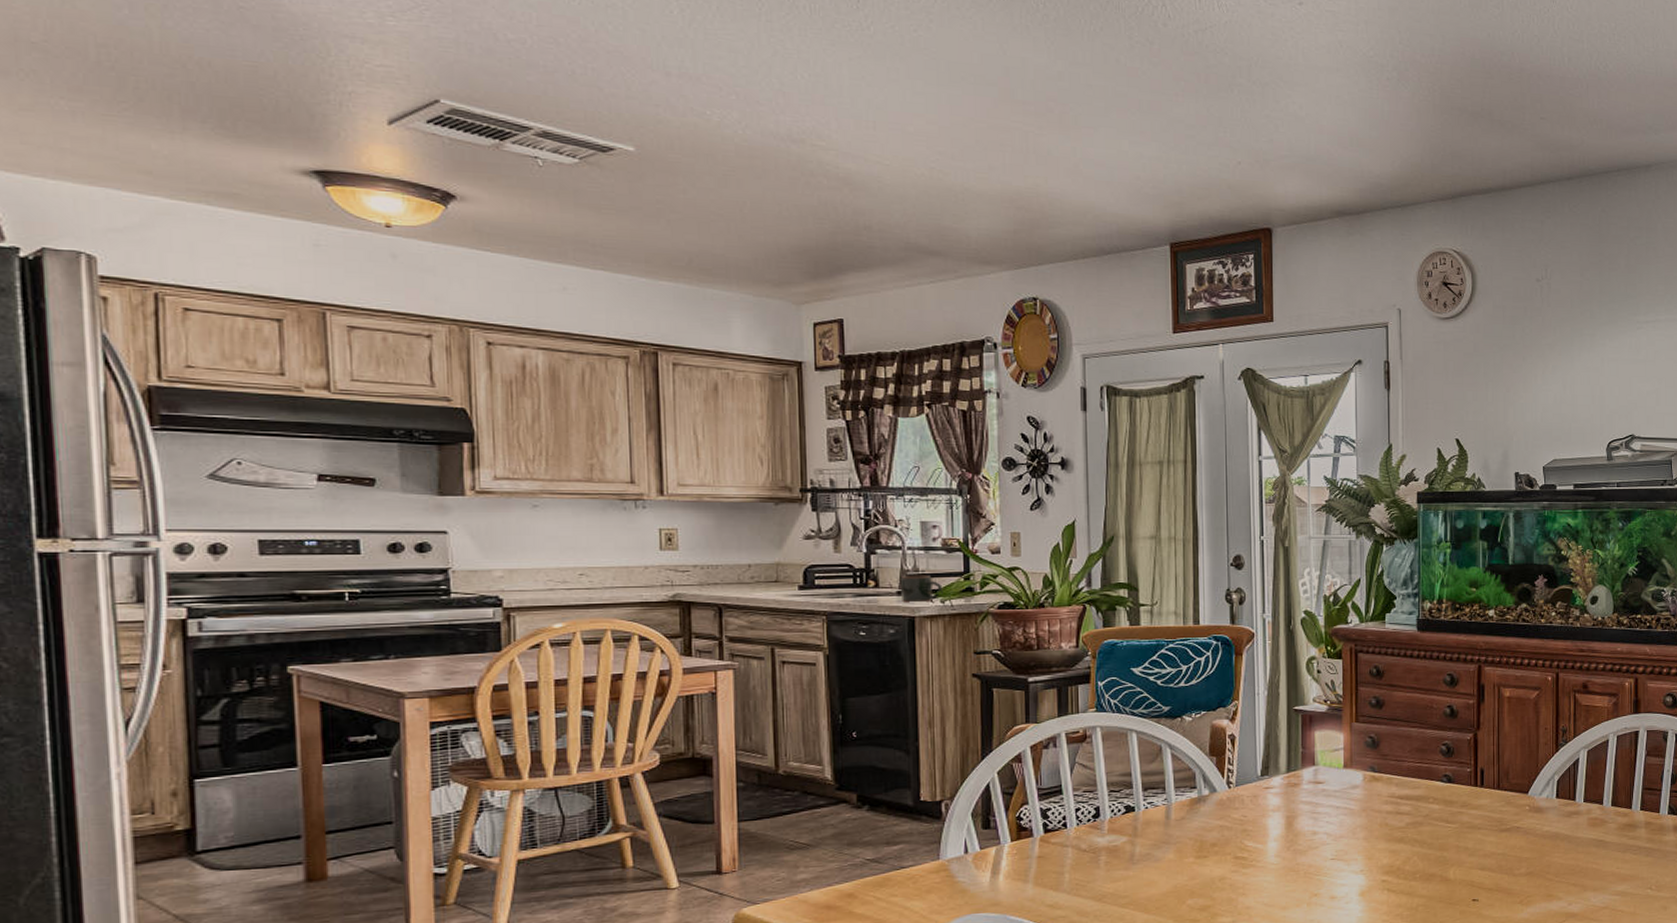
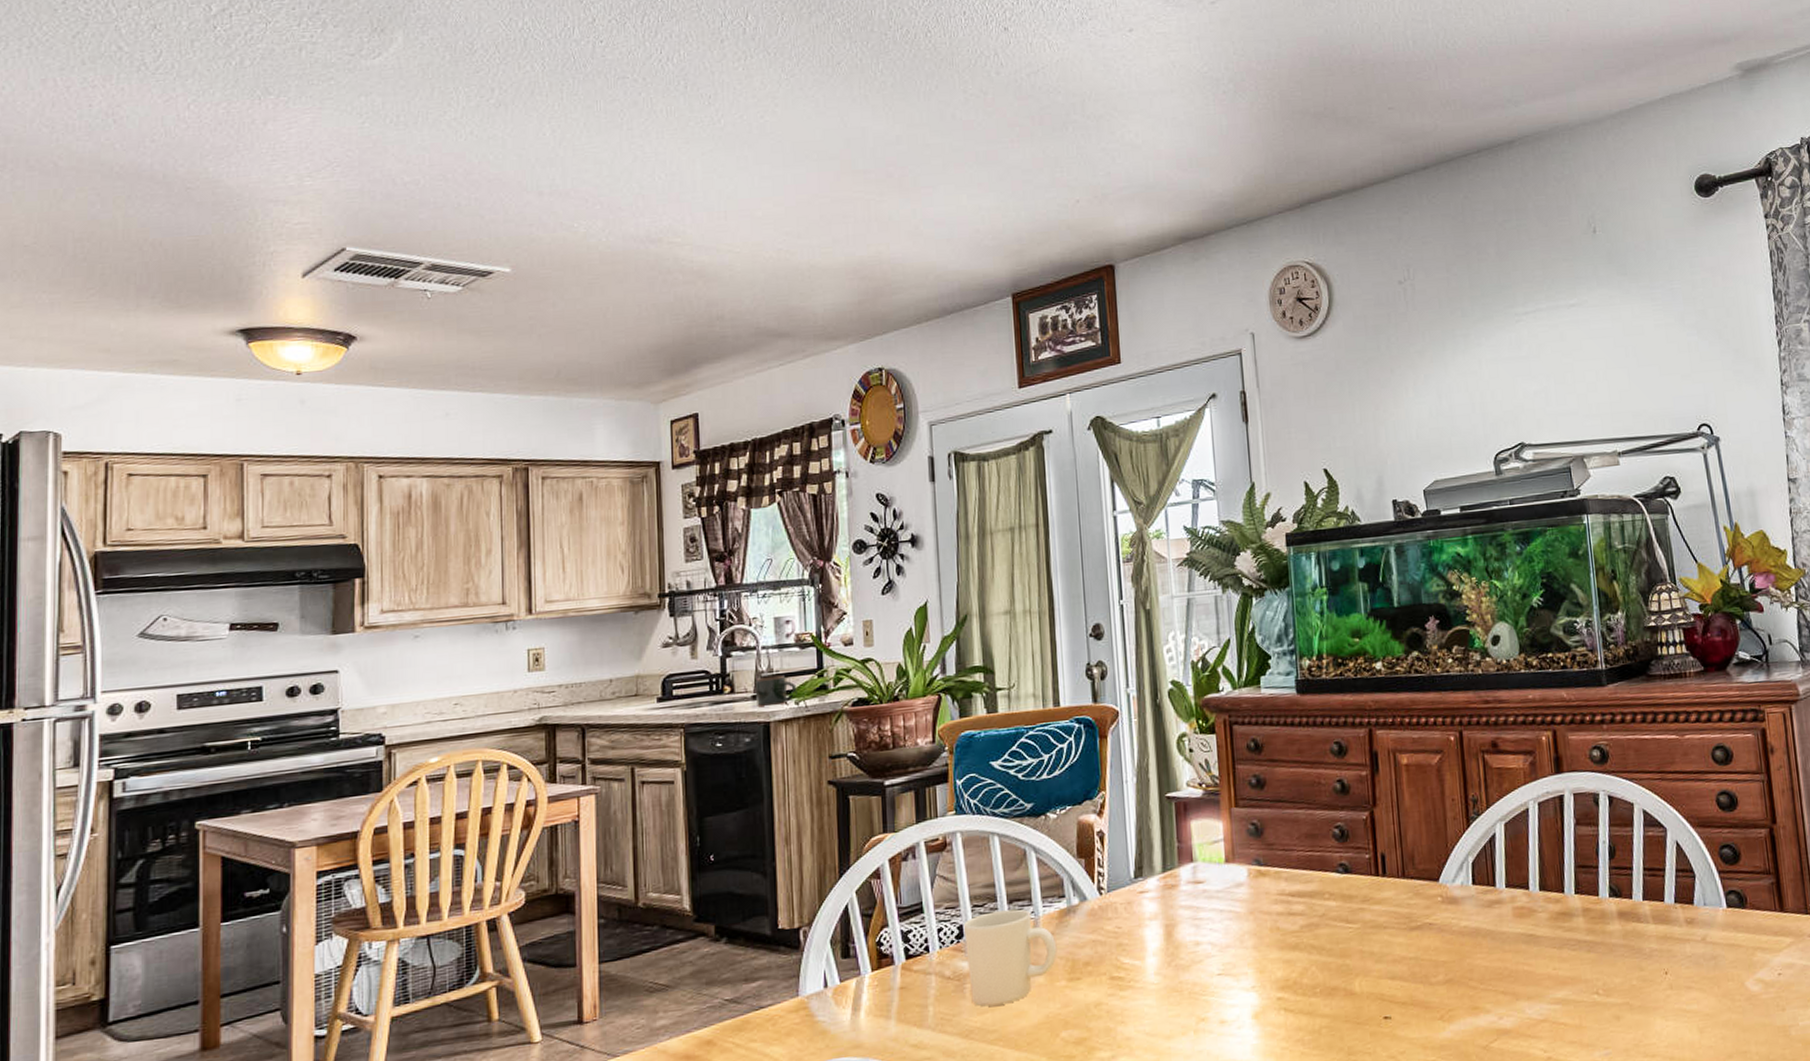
mug: none [1100,796,1187,876] -> present [963,909,1057,1007]

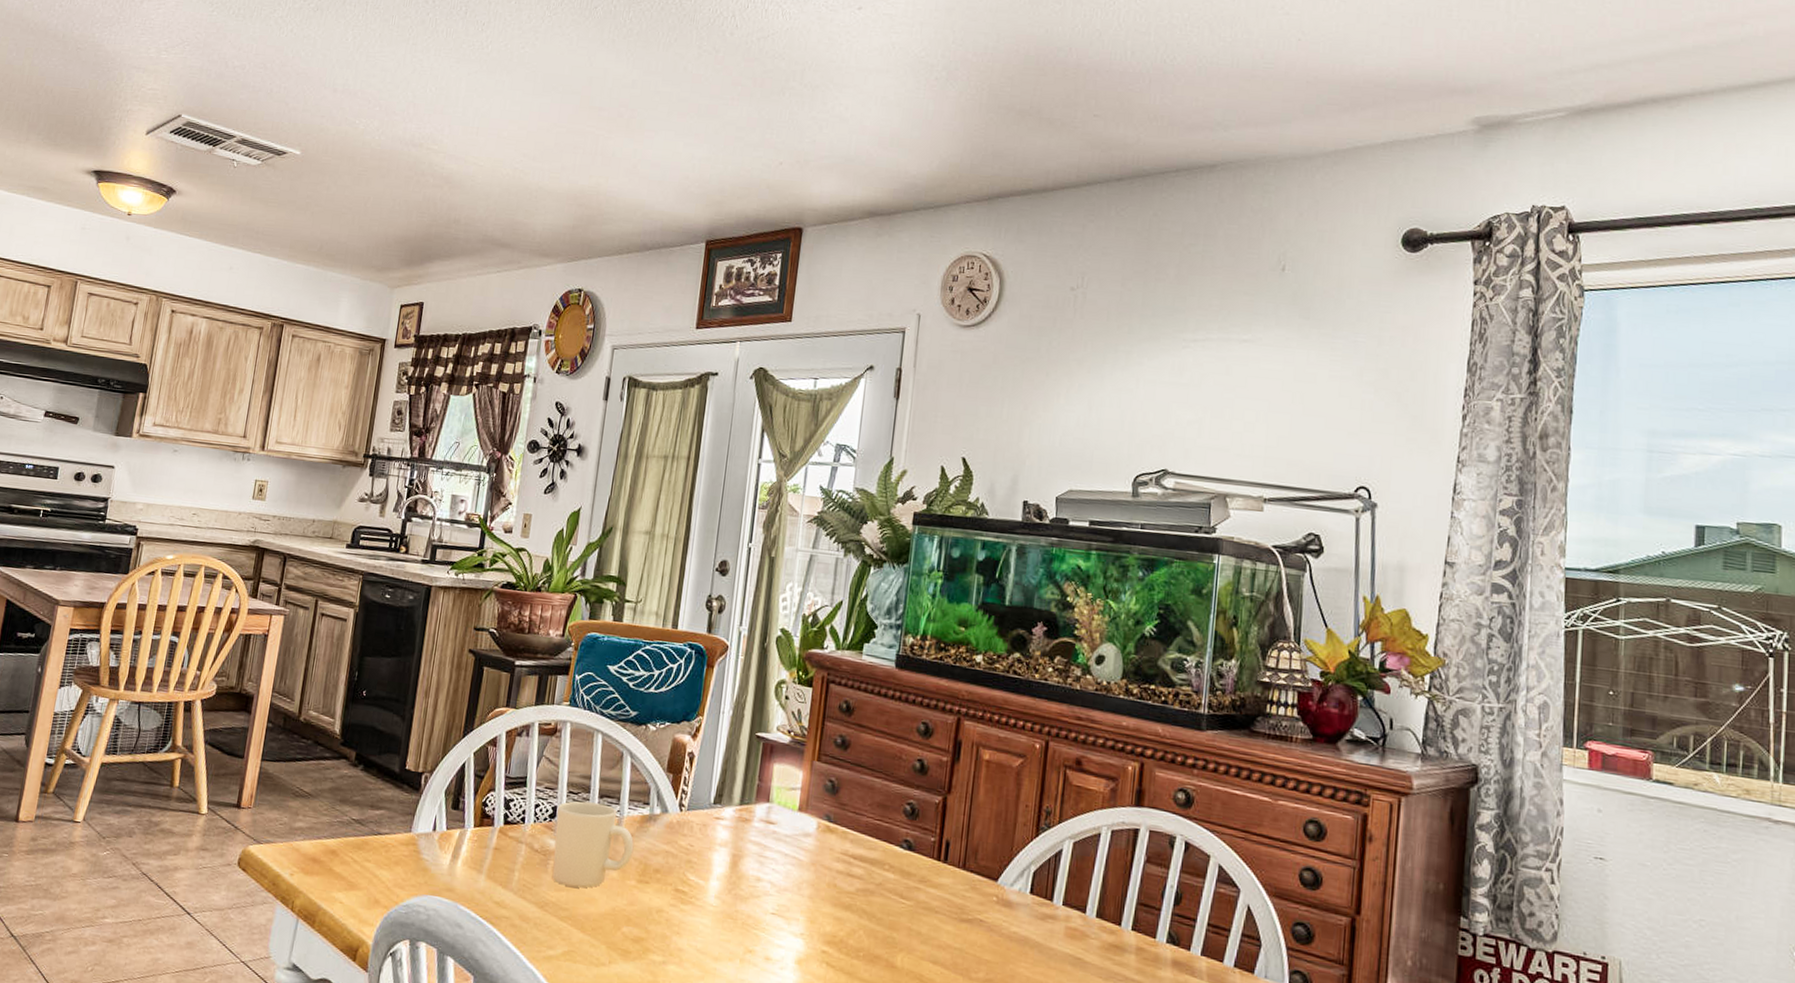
mug: present [754,675,797,708] -> none [424,545,459,574]

